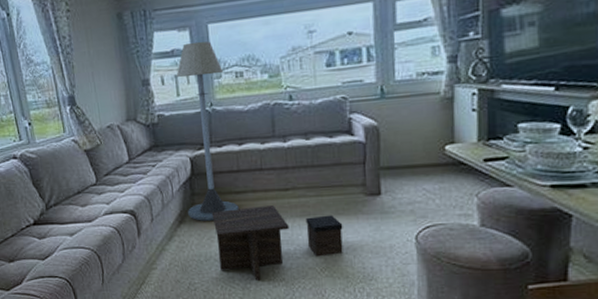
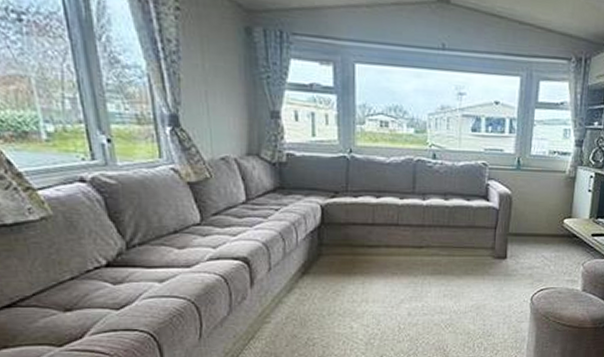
floor lamp: present [176,41,239,221] -> none [313,79,370,274]
coffee table: present [211,206,343,281] -> none [340,262,470,336]

